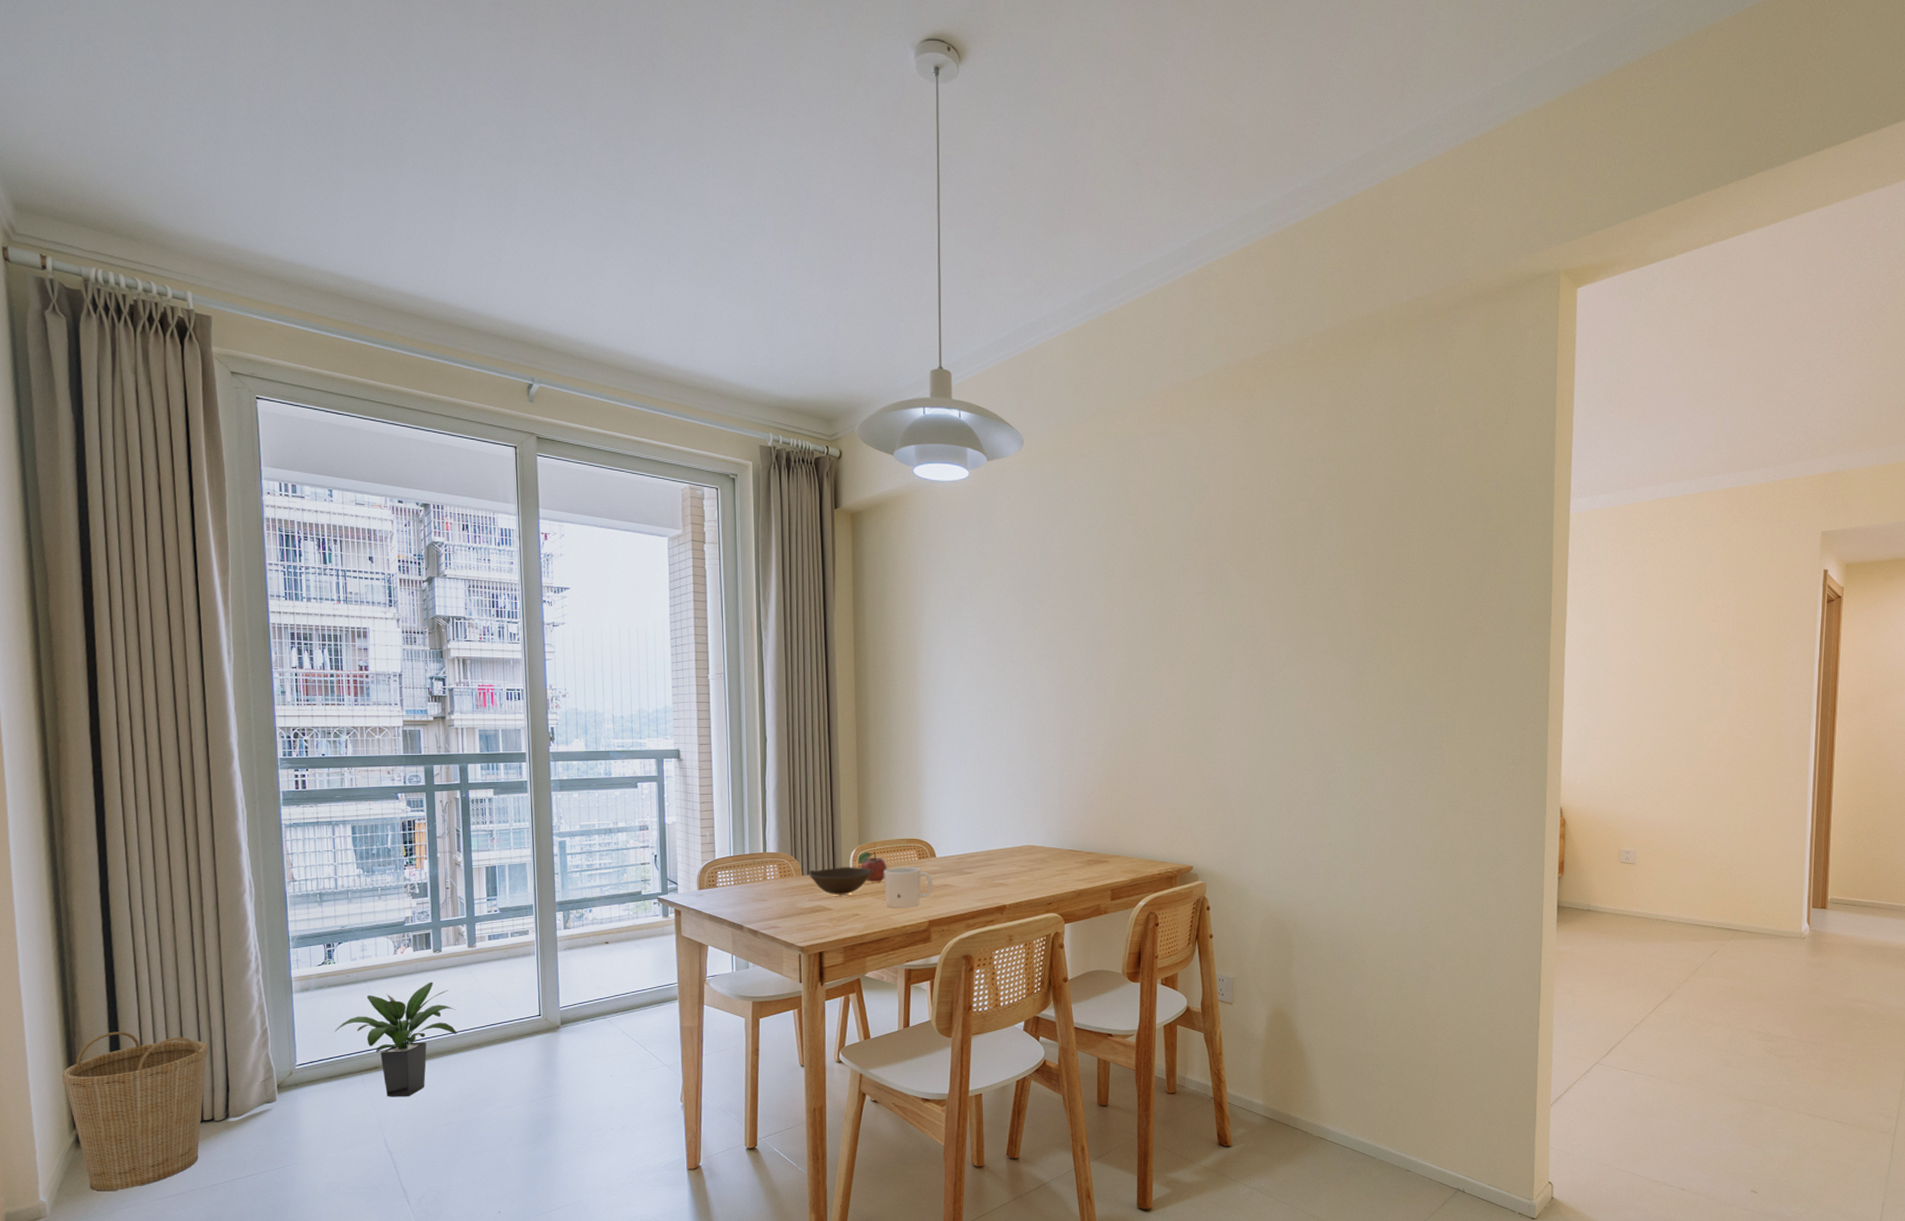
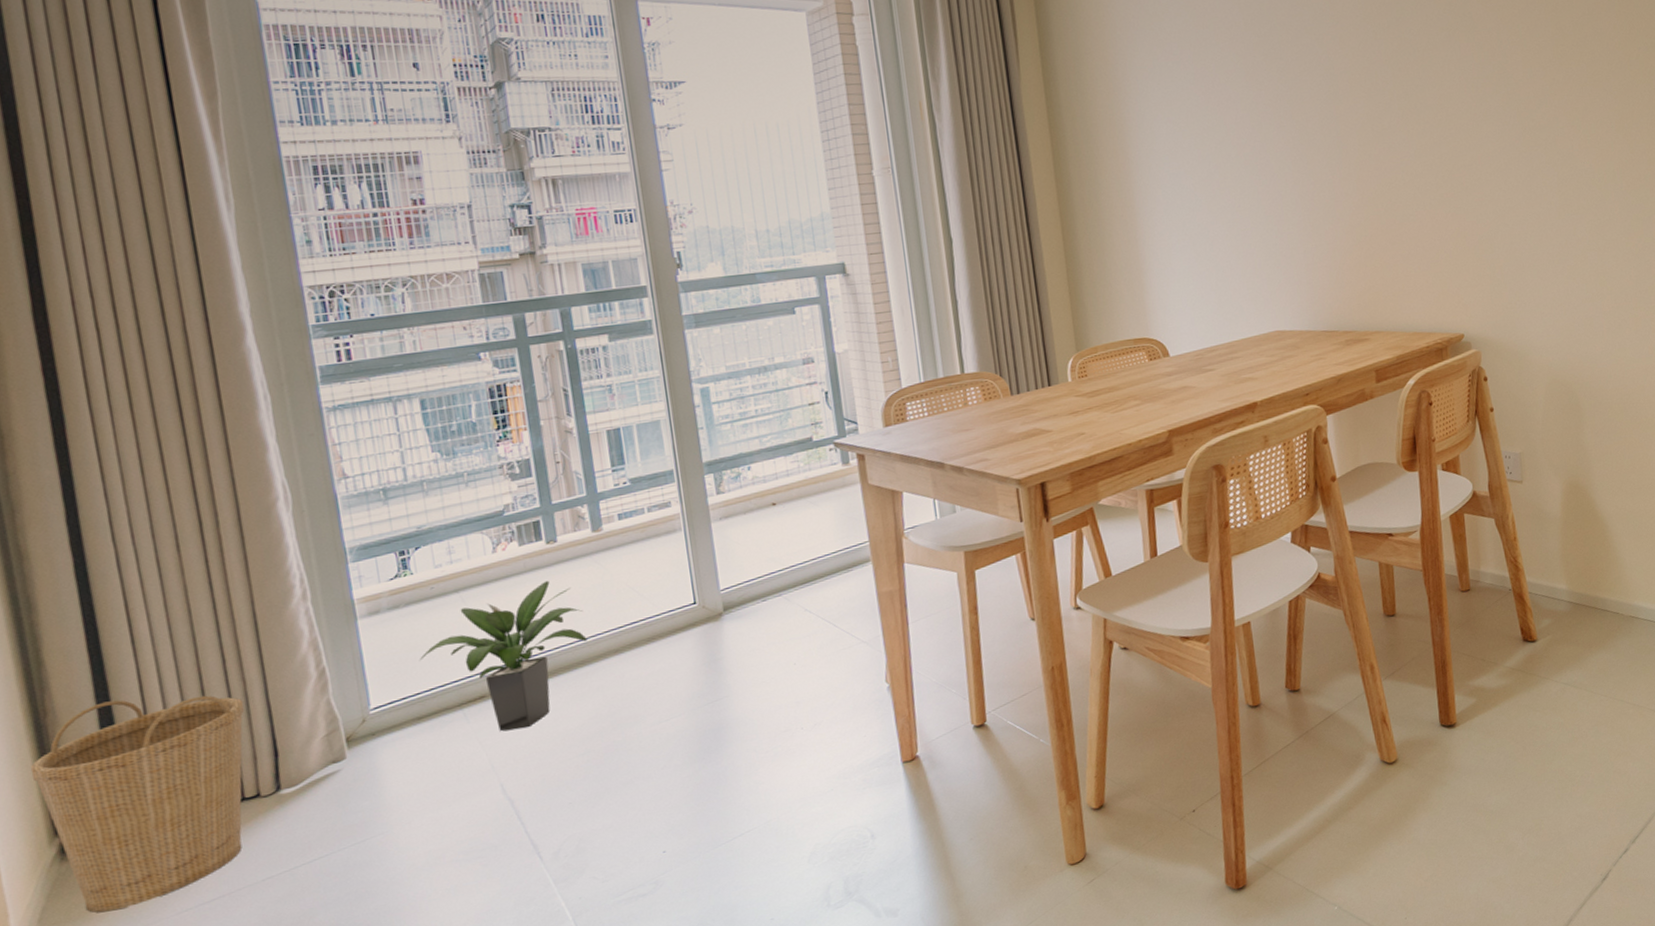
bowl: present [808,866,875,895] -> none [1018,377,1099,414]
fruit: present [858,851,887,882] -> none [1076,358,1113,394]
mug: present [884,867,932,908] -> none [1109,370,1169,421]

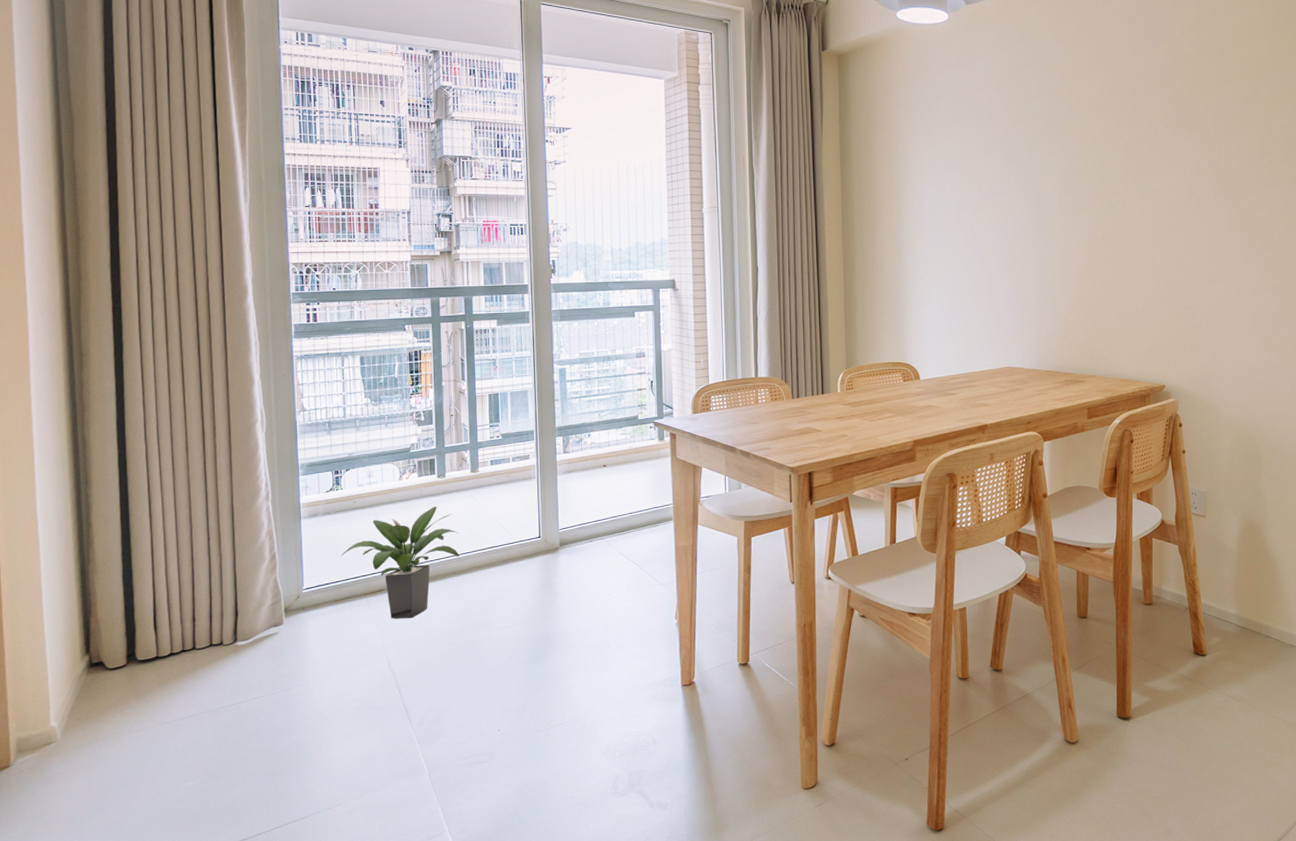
basket: present [30,695,245,913] -> none [75,559,219,716]

